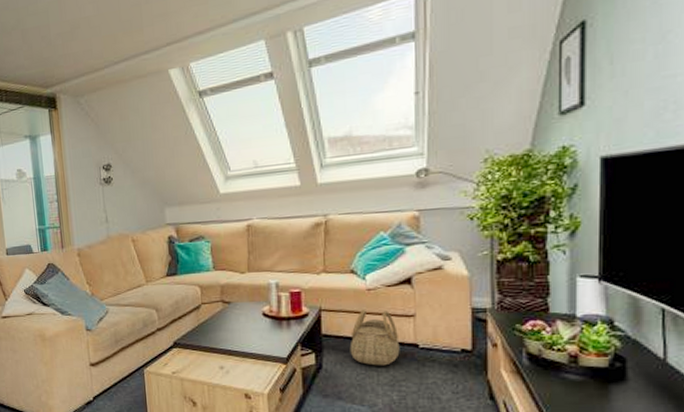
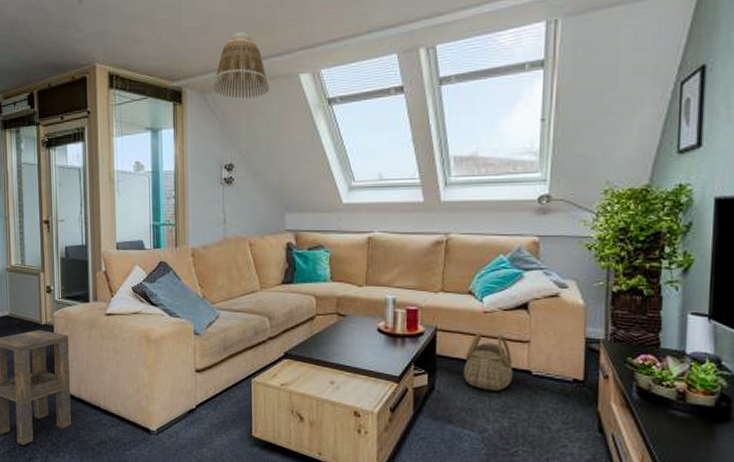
lamp shade: none [85,33,140,100] -> present [212,32,269,99]

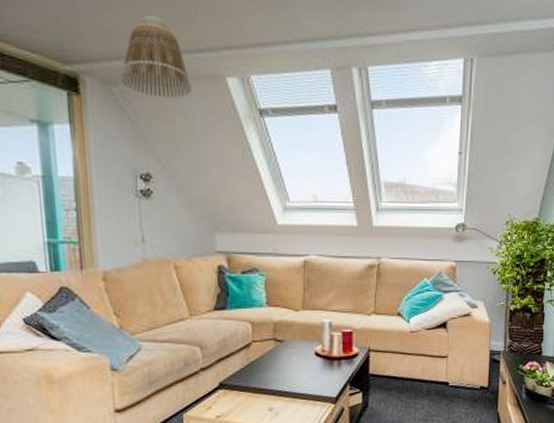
basket: present [463,331,513,391] -> none [393,350,434,403]

